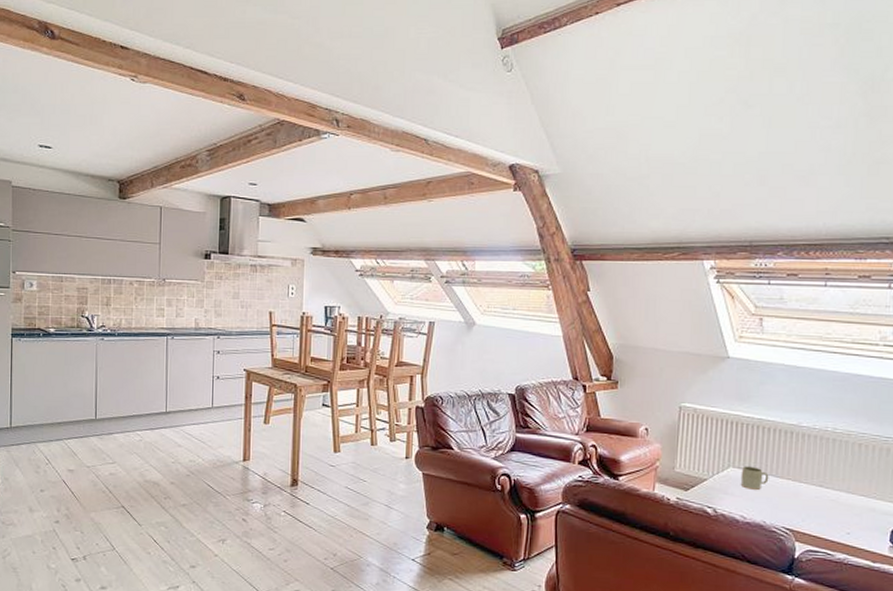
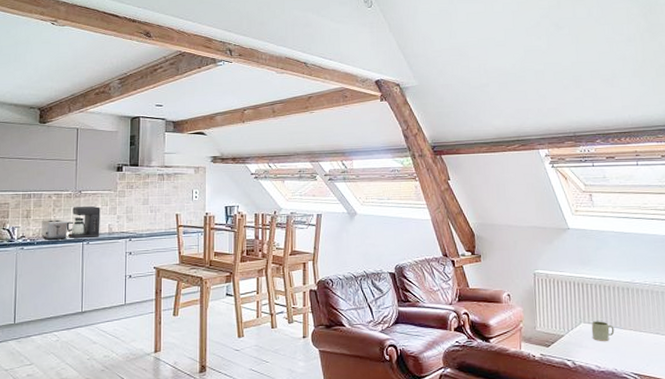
toaster: none [122,309,150,332] -> present [41,219,67,240]
coffee maker: none [149,296,186,333] -> present [66,205,101,239]

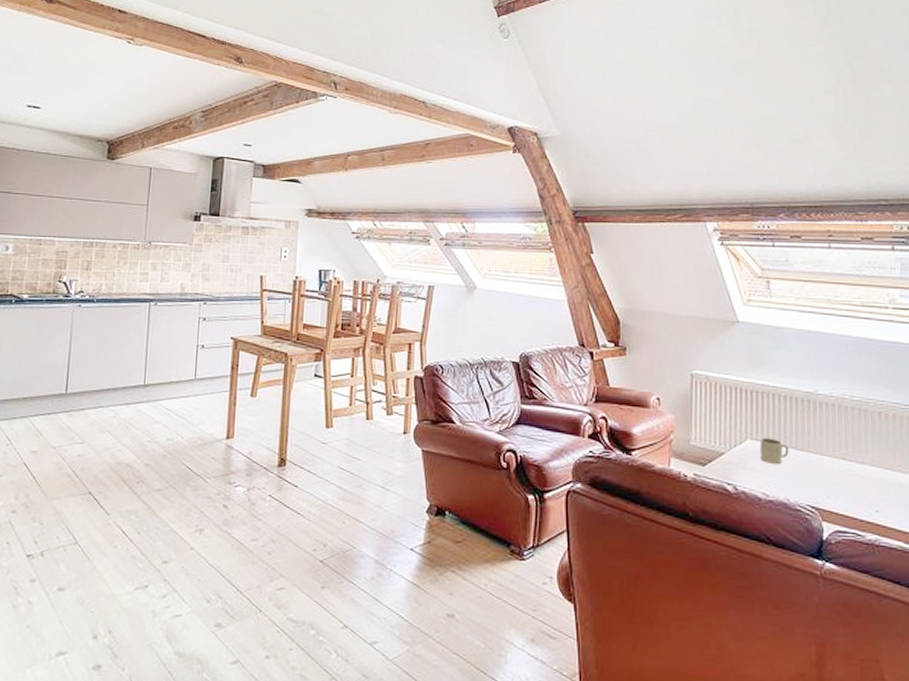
toaster: present [41,219,67,240] -> none [102,273,133,298]
coffee maker: present [66,205,101,239] -> none [131,259,173,299]

